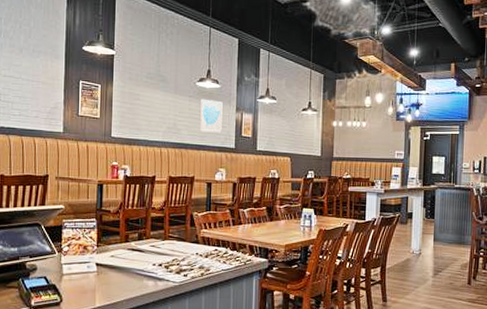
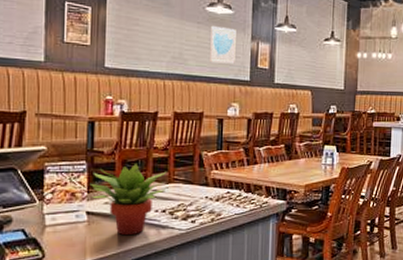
succulent plant: none [98,221,164,286] -> present [89,163,168,236]

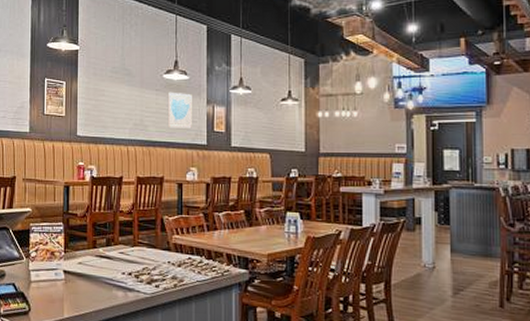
succulent plant: present [89,163,168,236] -> none [66,225,132,296]

